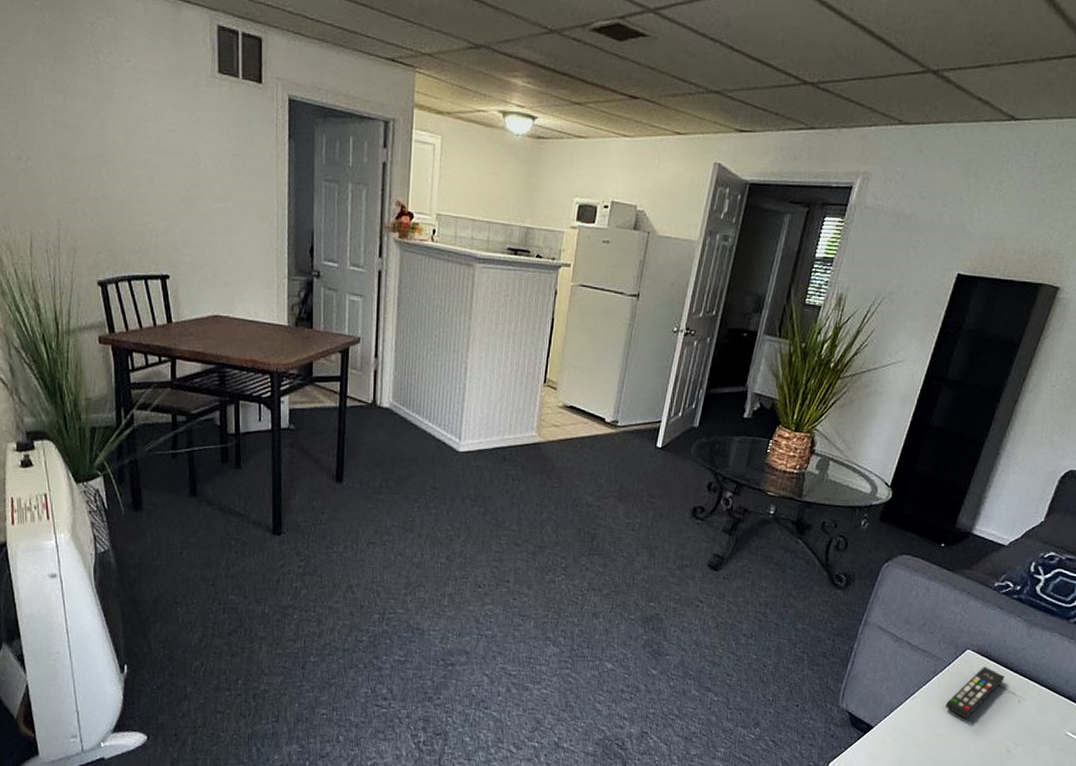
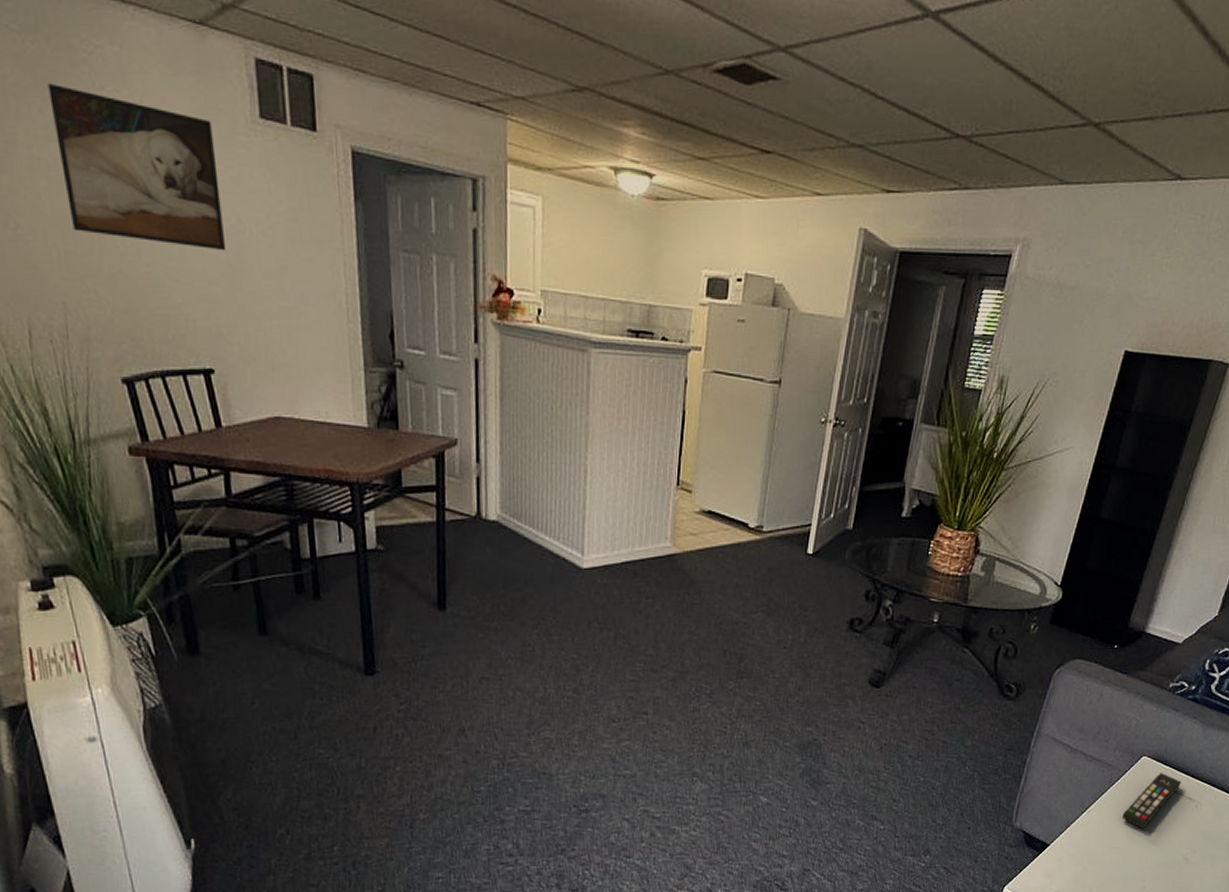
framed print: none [59,47,185,180] -> present [48,82,227,251]

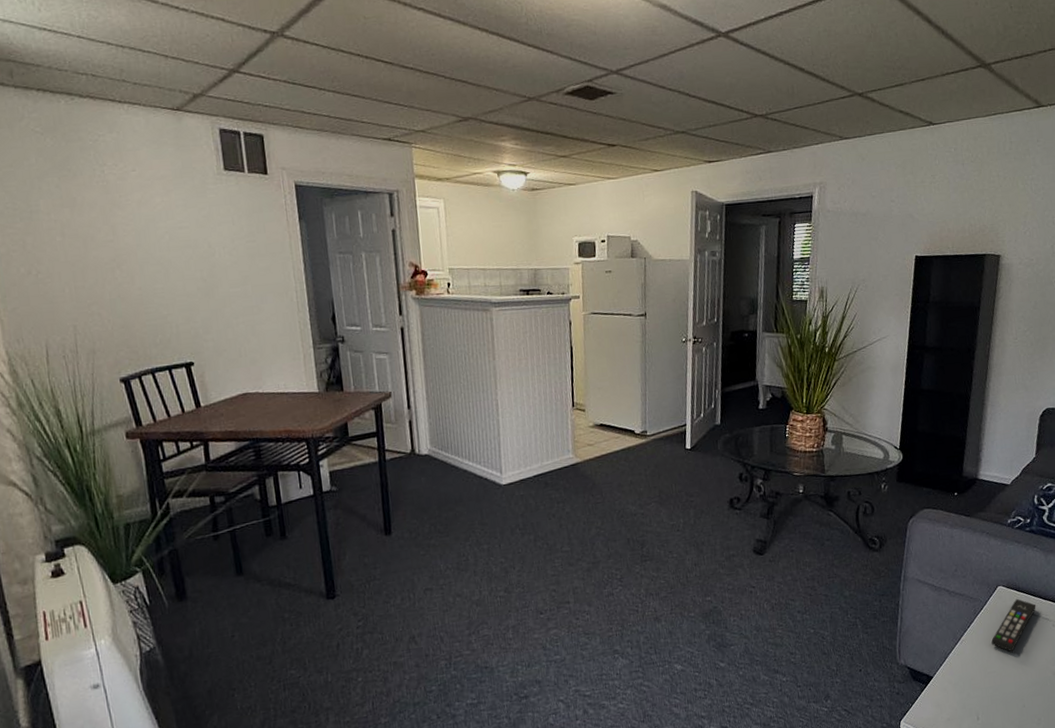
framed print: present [48,82,227,251] -> none [63,165,201,271]

